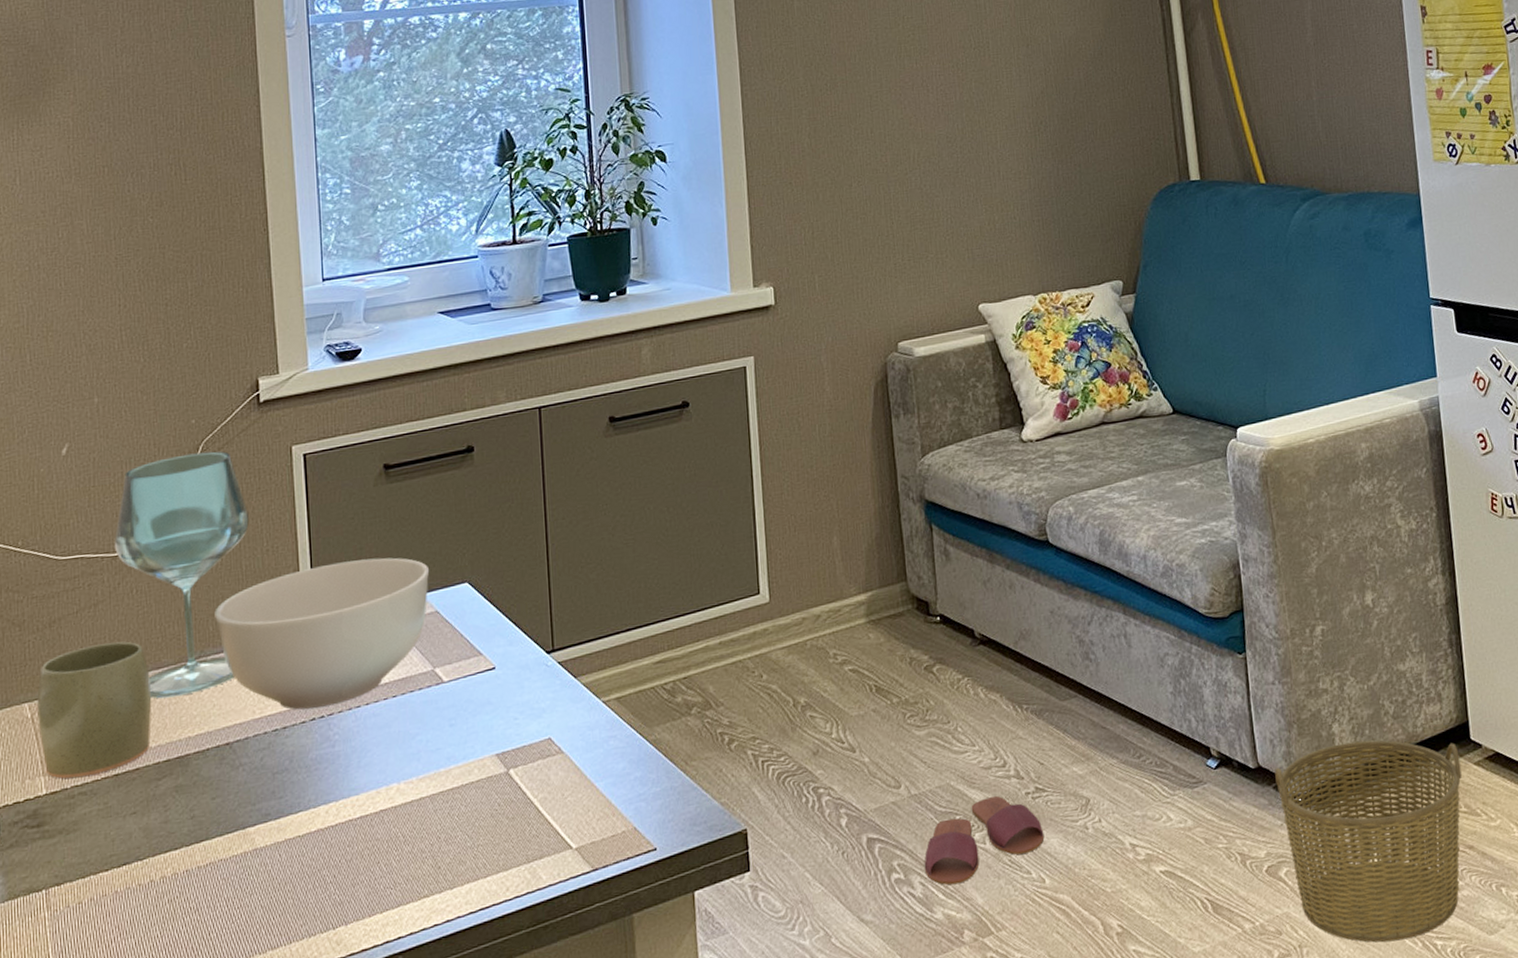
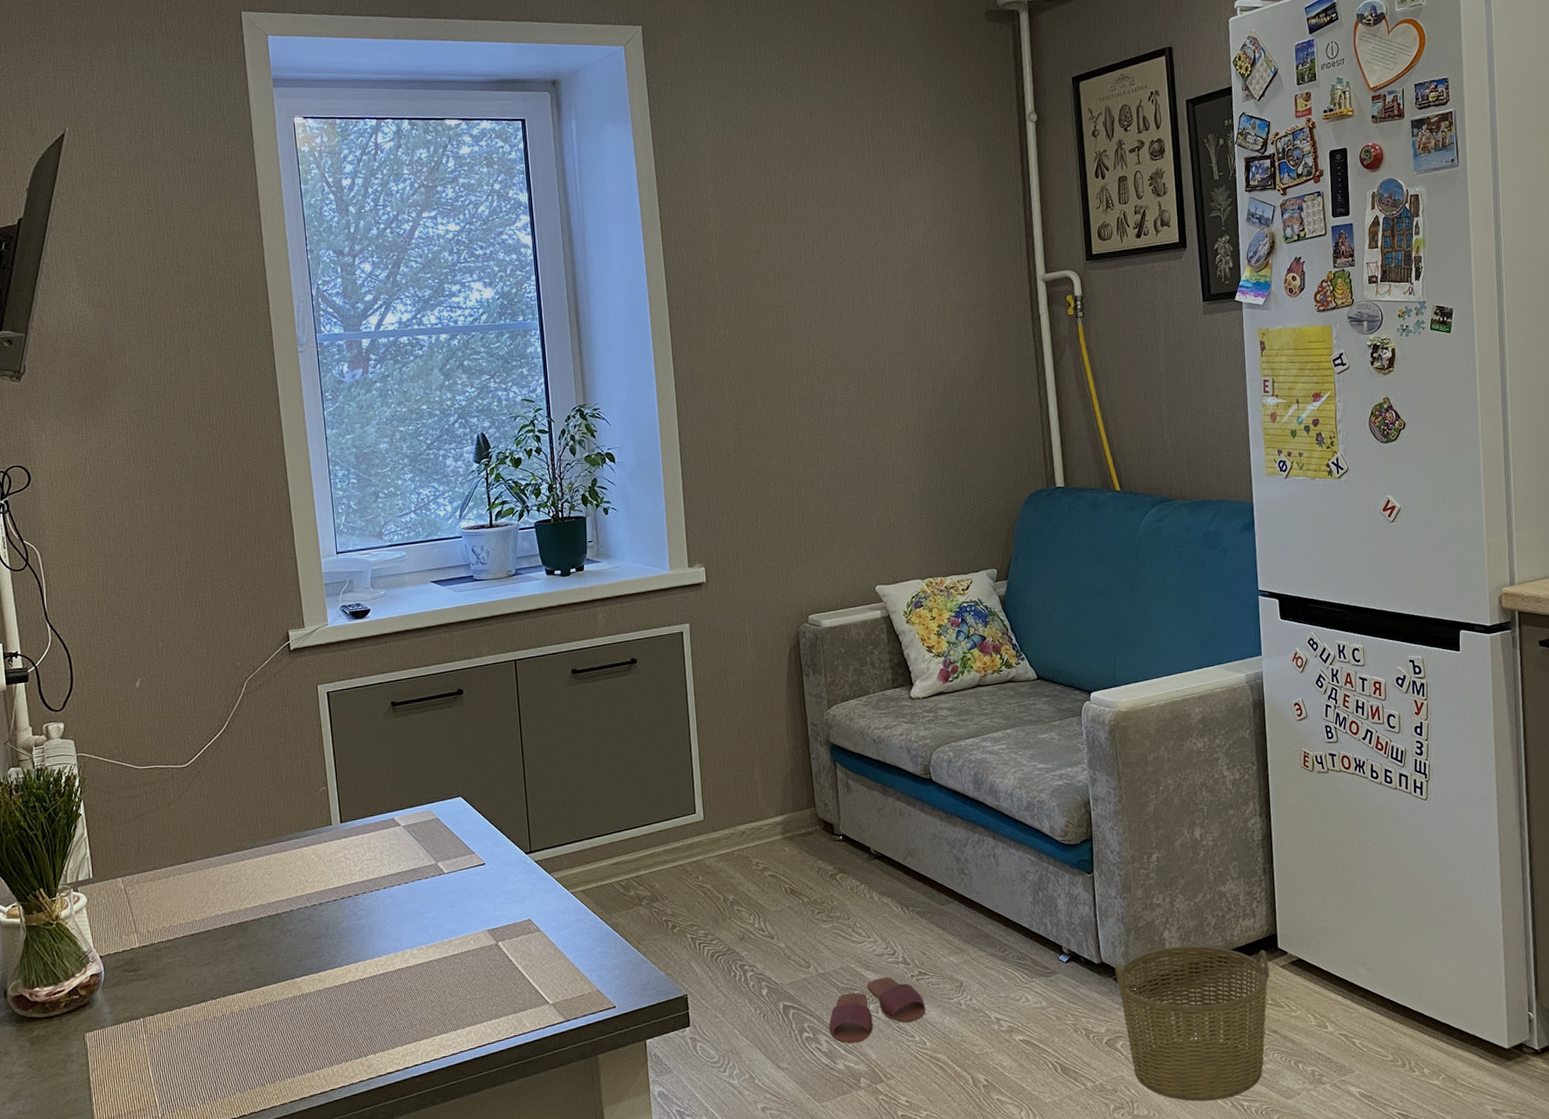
mug: present [37,641,152,779] -> none [127,833,217,937]
wine glass: present [115,451,249,699] -> none [181,687,286,878]
bowl: present [215,557,430,710] -> none [262,775,431,891]

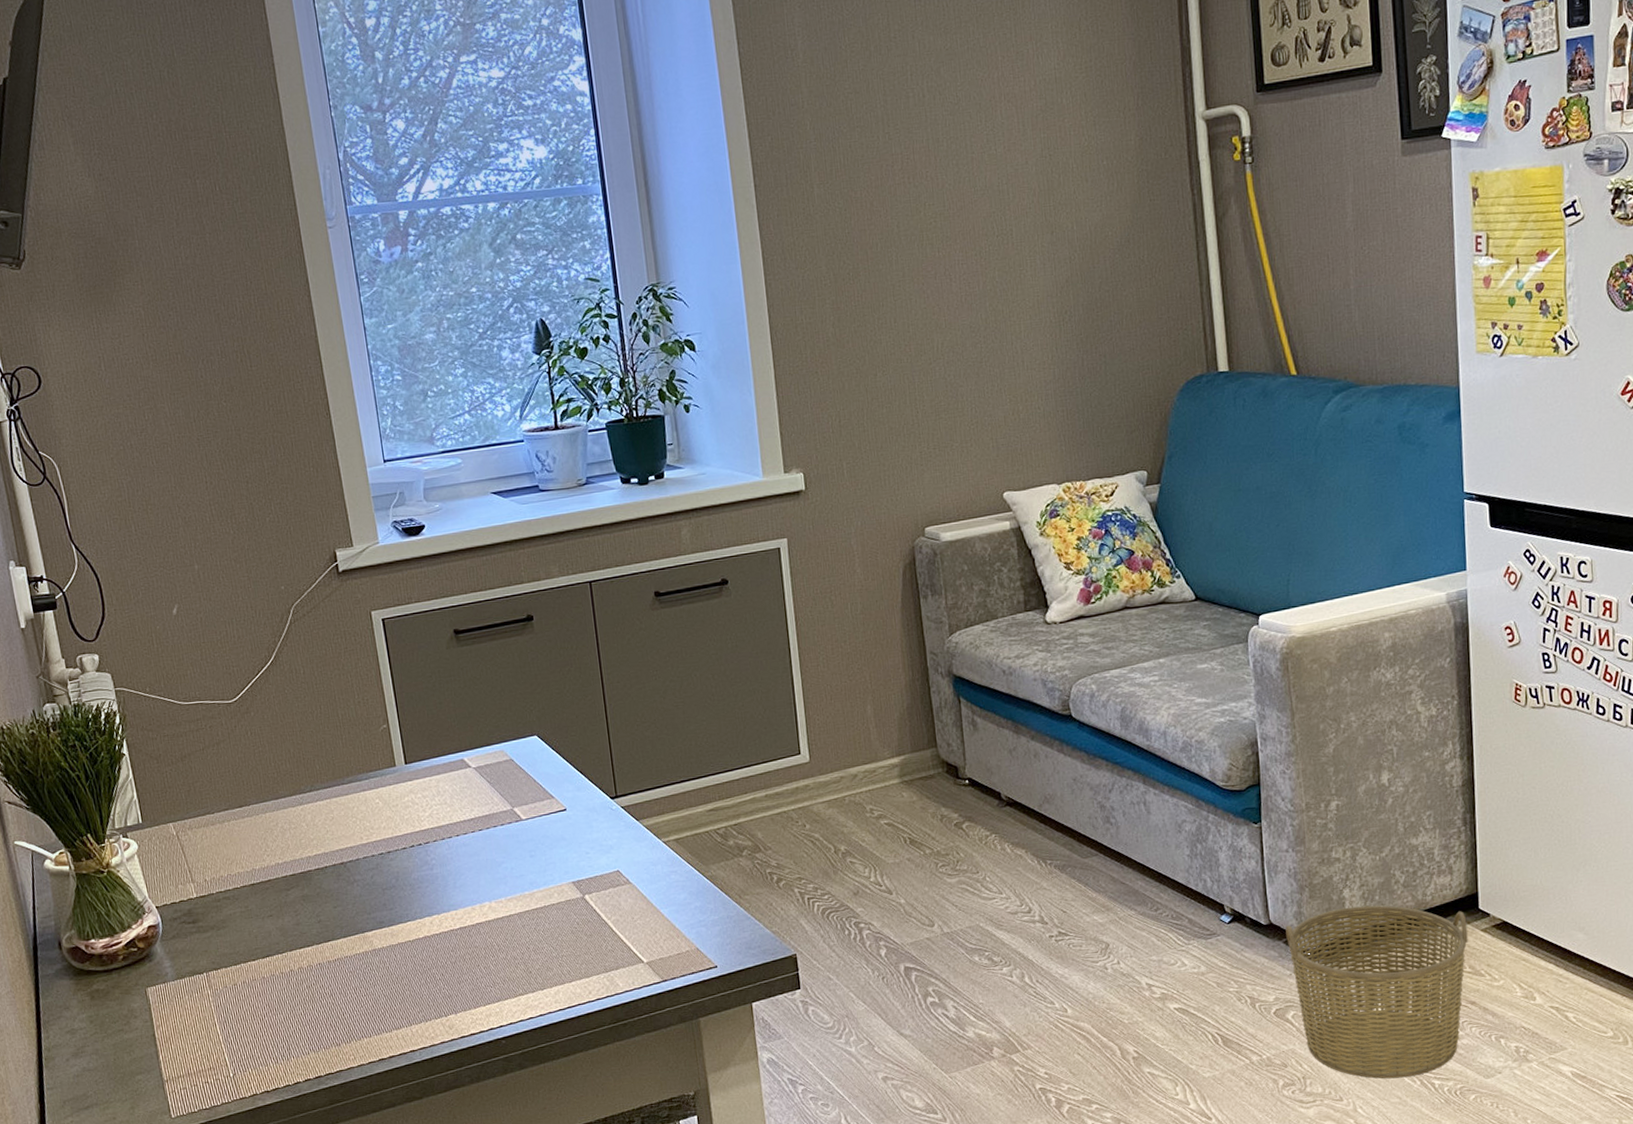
slippers: present [829,976,926,1044] -> none [956,937,1067,1010]

